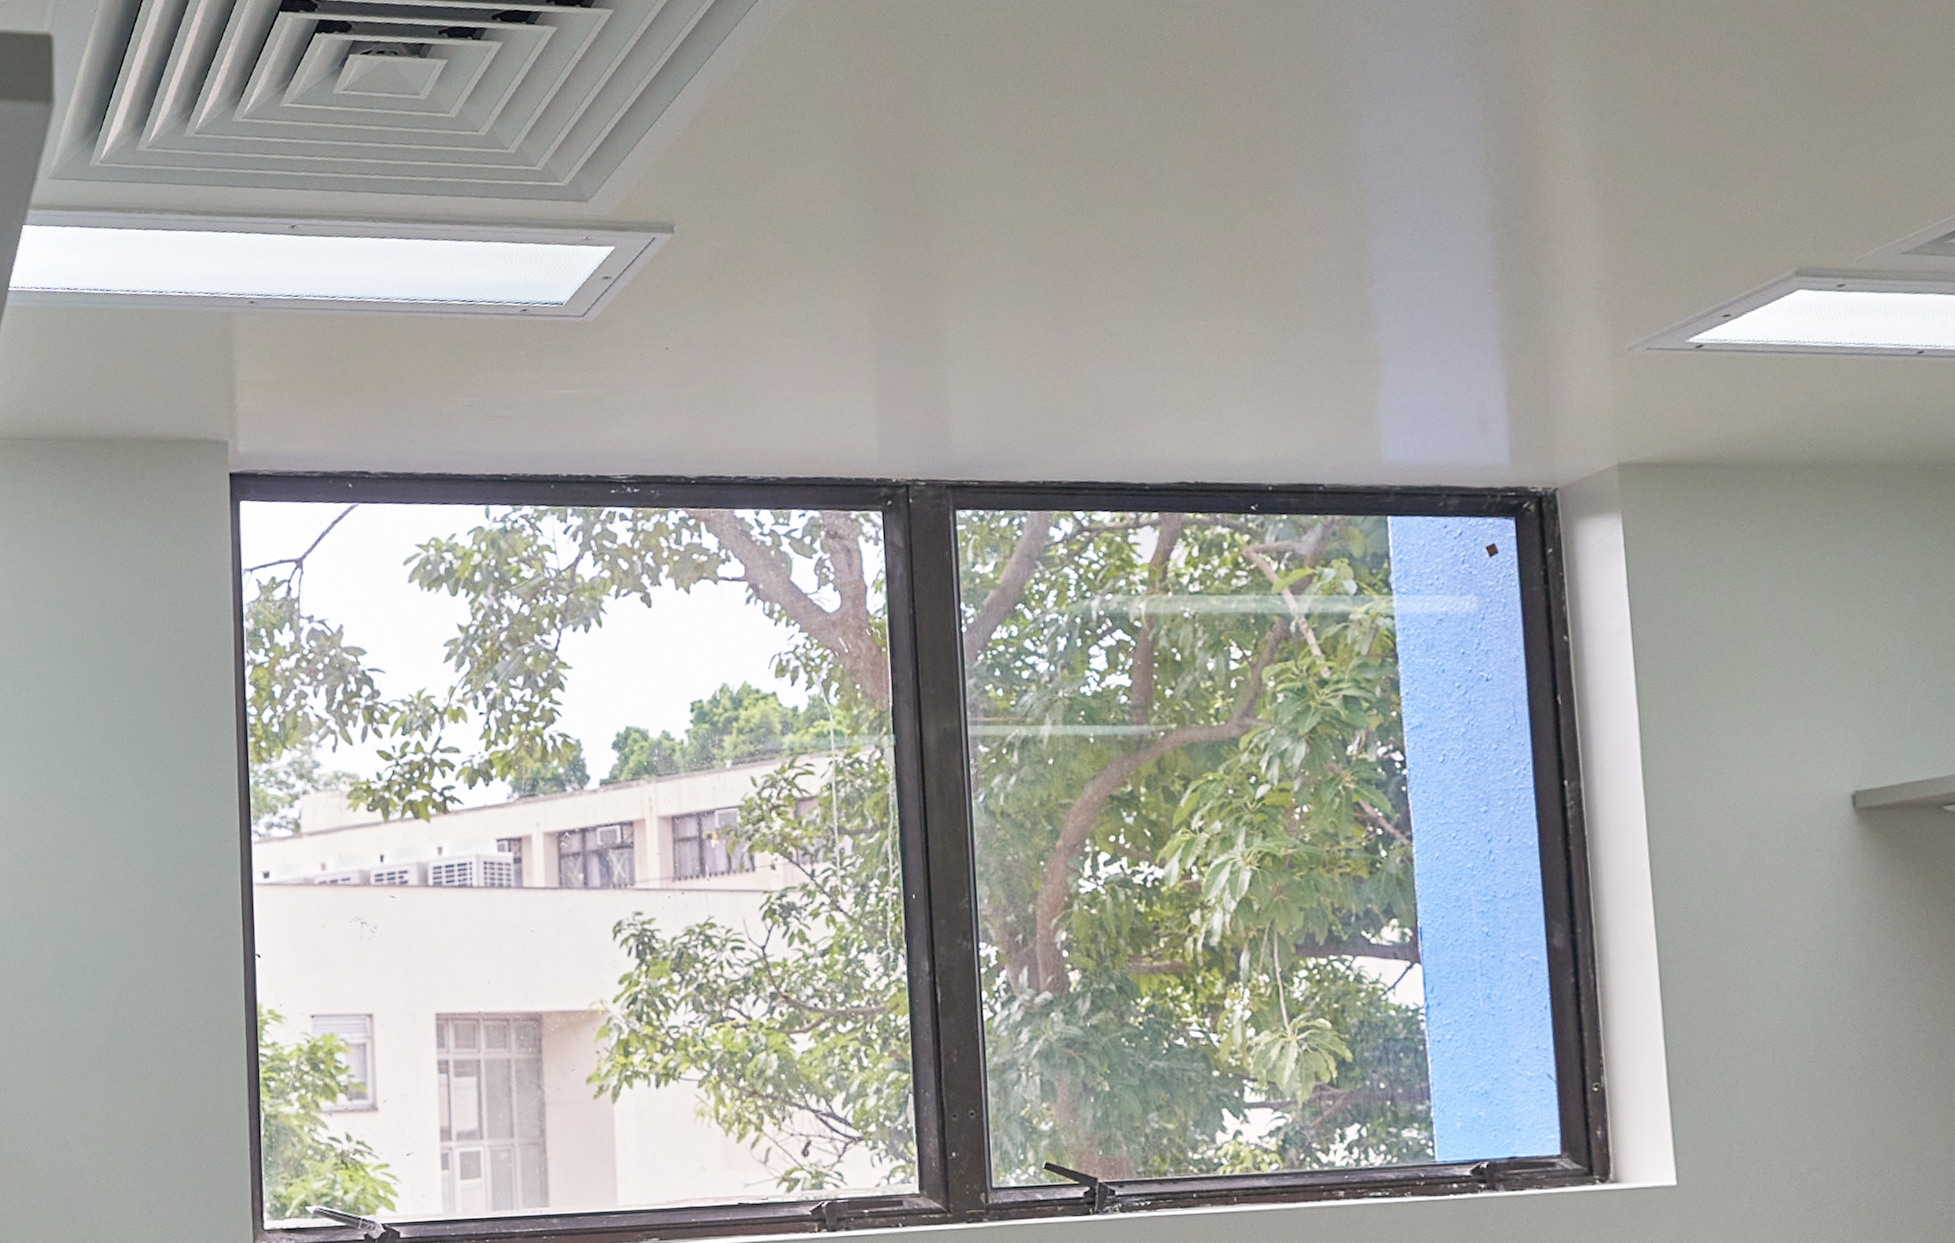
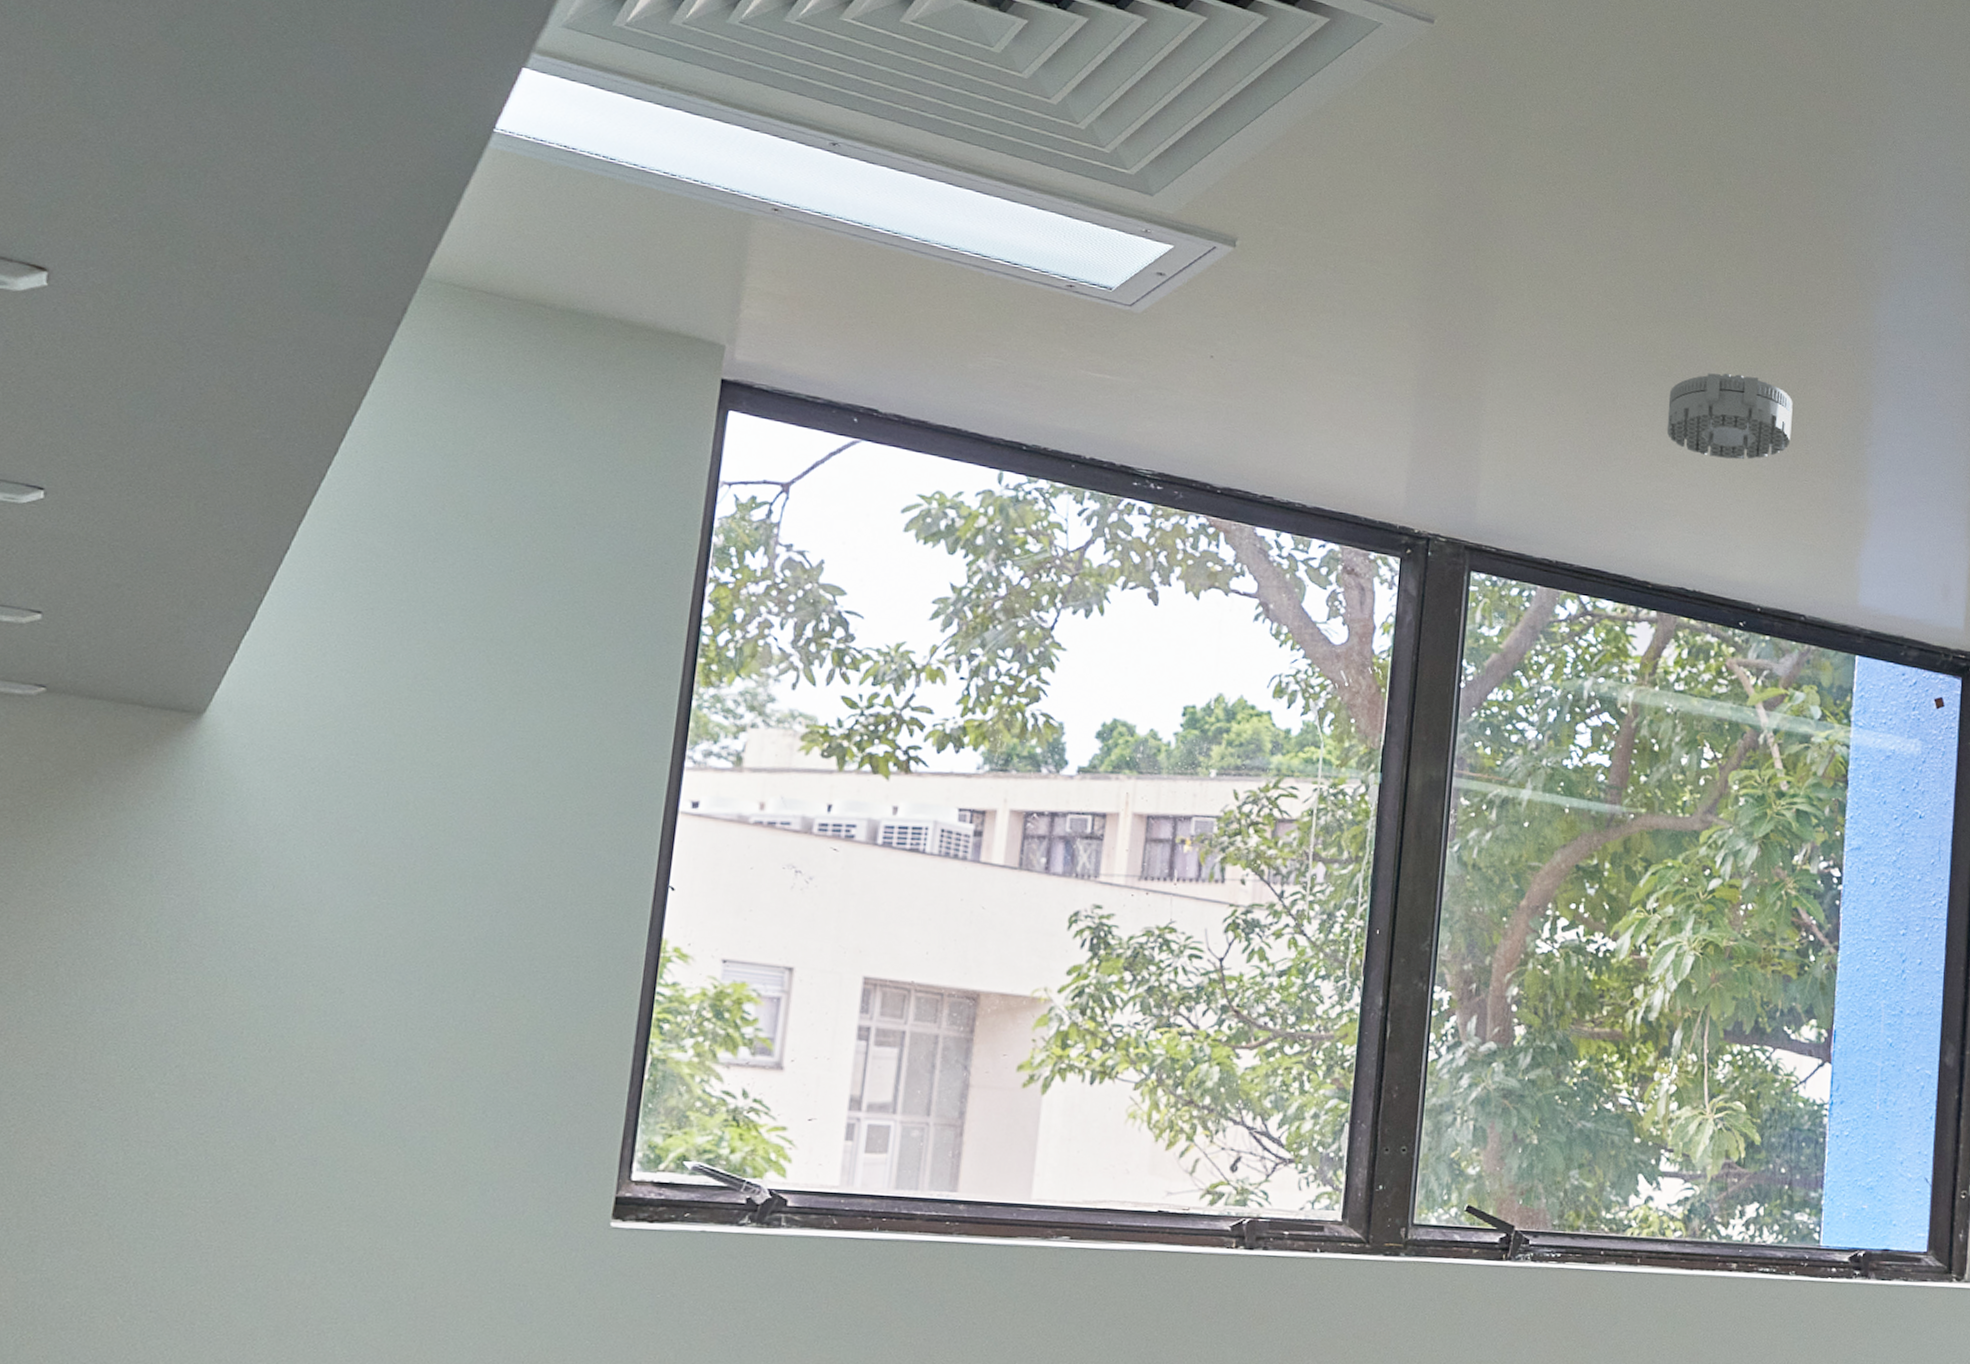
smoke detector: none [1139,239,1281,336] -> present [1666,373,1793,460]

